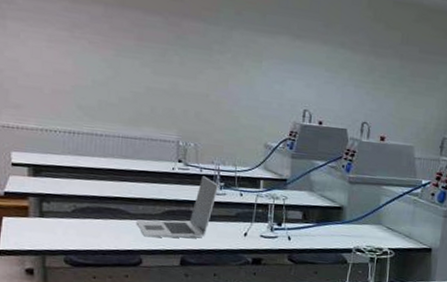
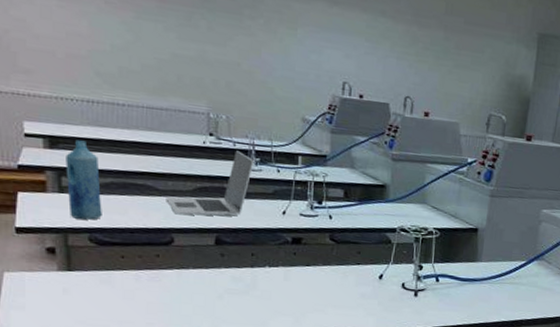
bottle: none [46,168,78,243] -> present [66,140,102,220]

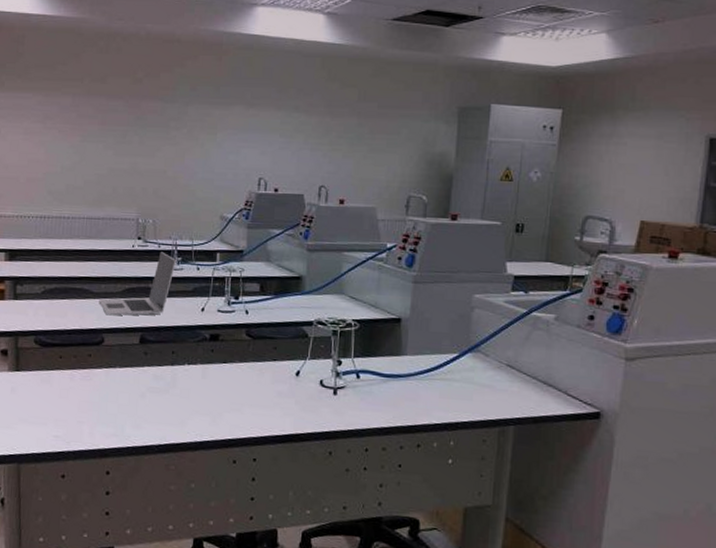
bottle: present [66,140,102,220] -> none [20,252,47,323]

